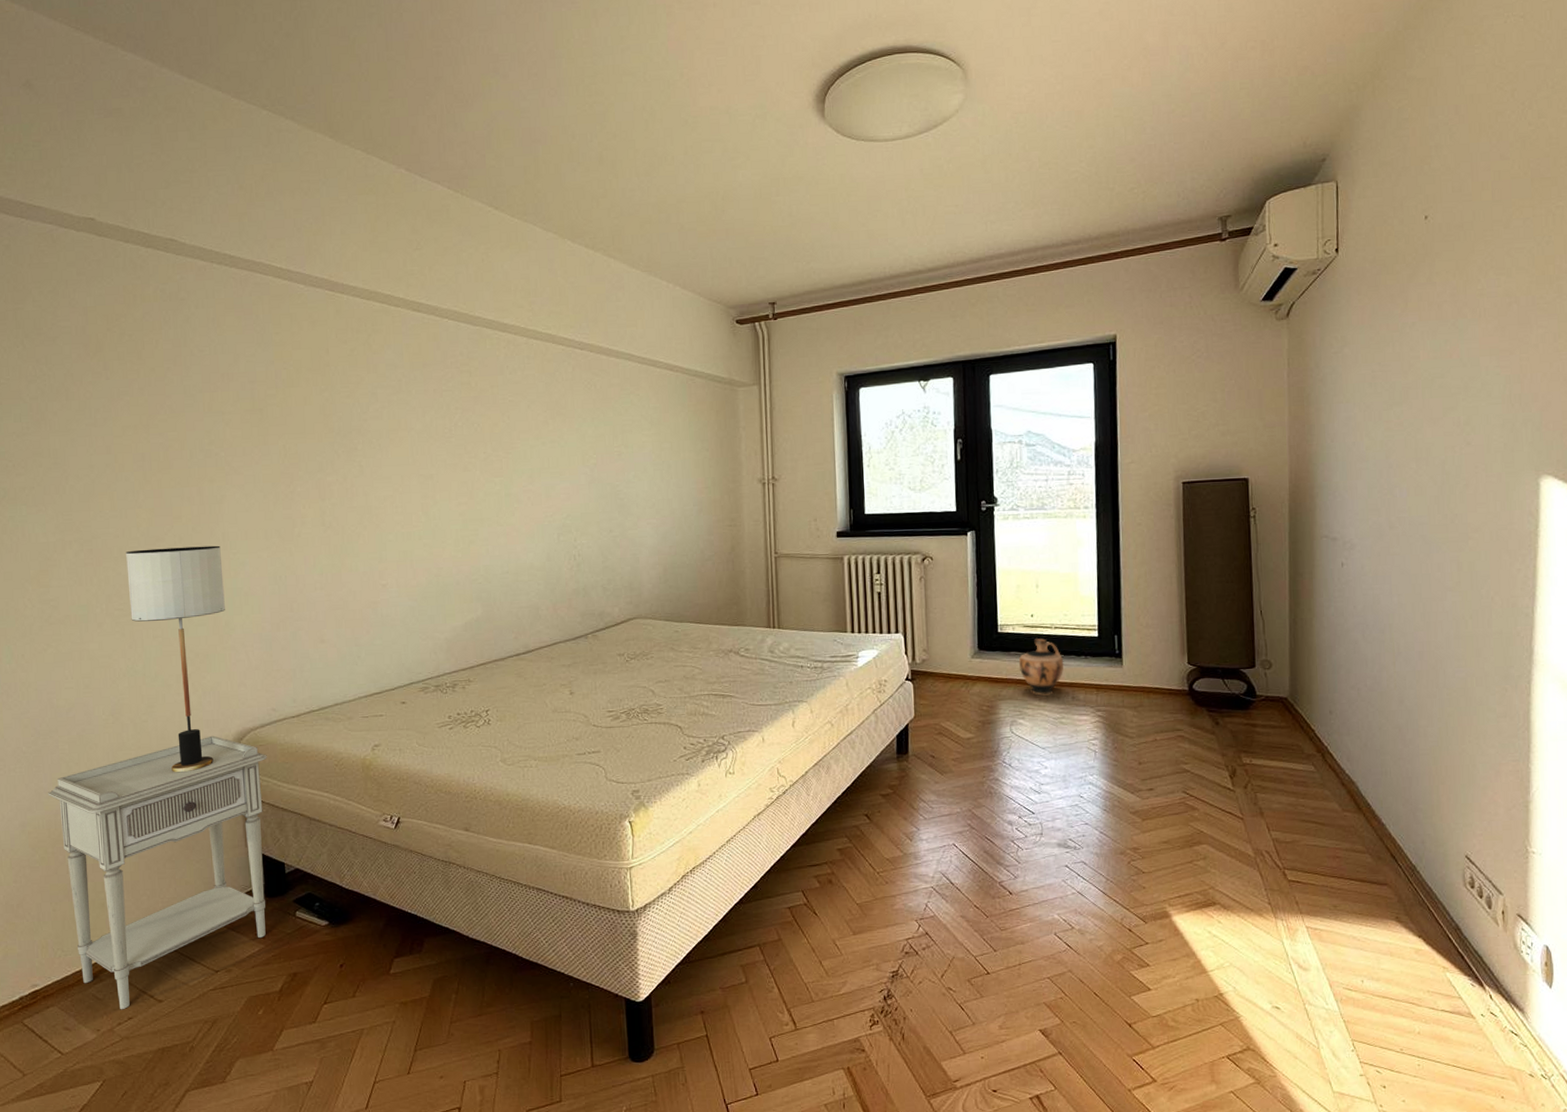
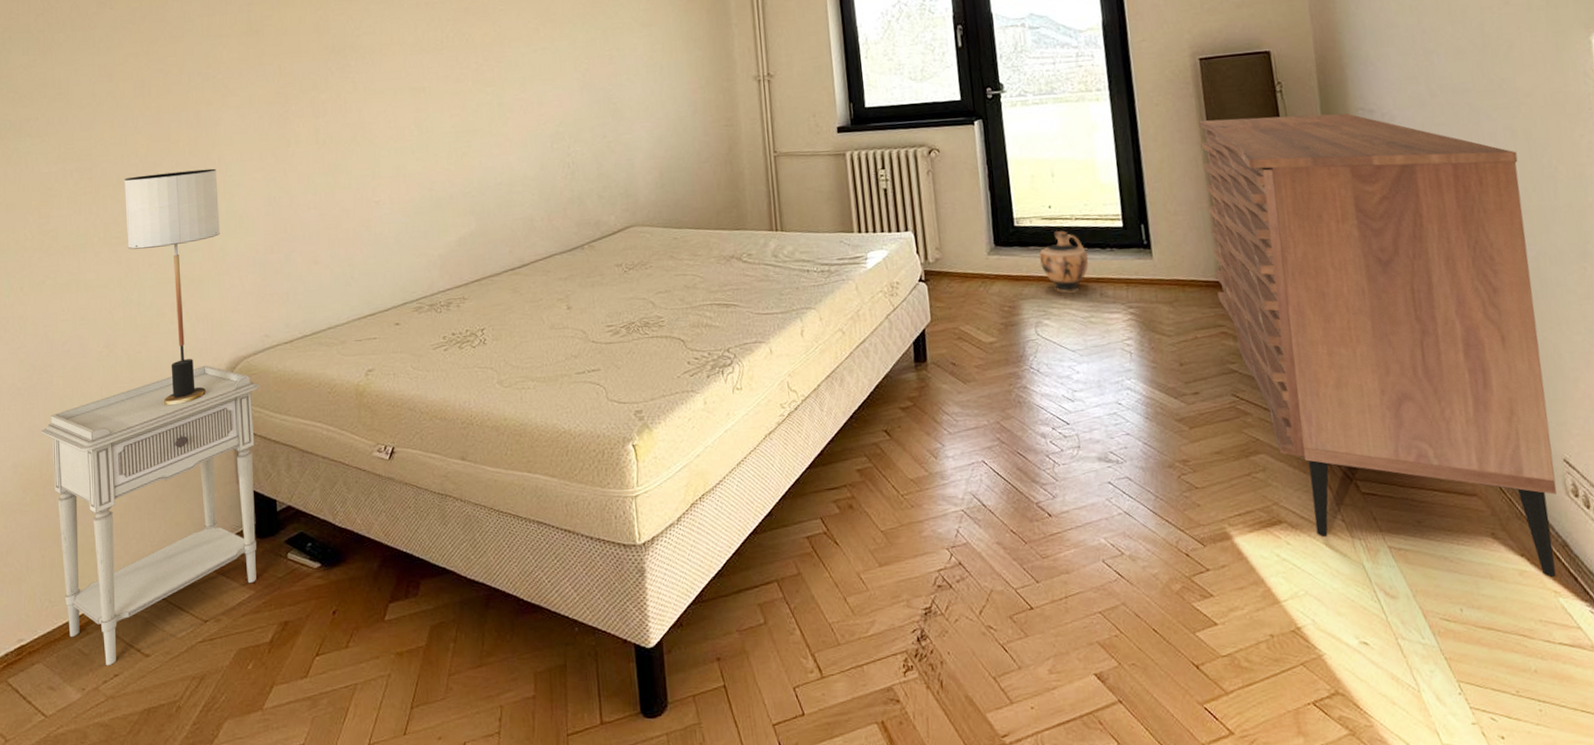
sideboard: none [1176,539,1460,956] -> present [1199,113,1558,578]

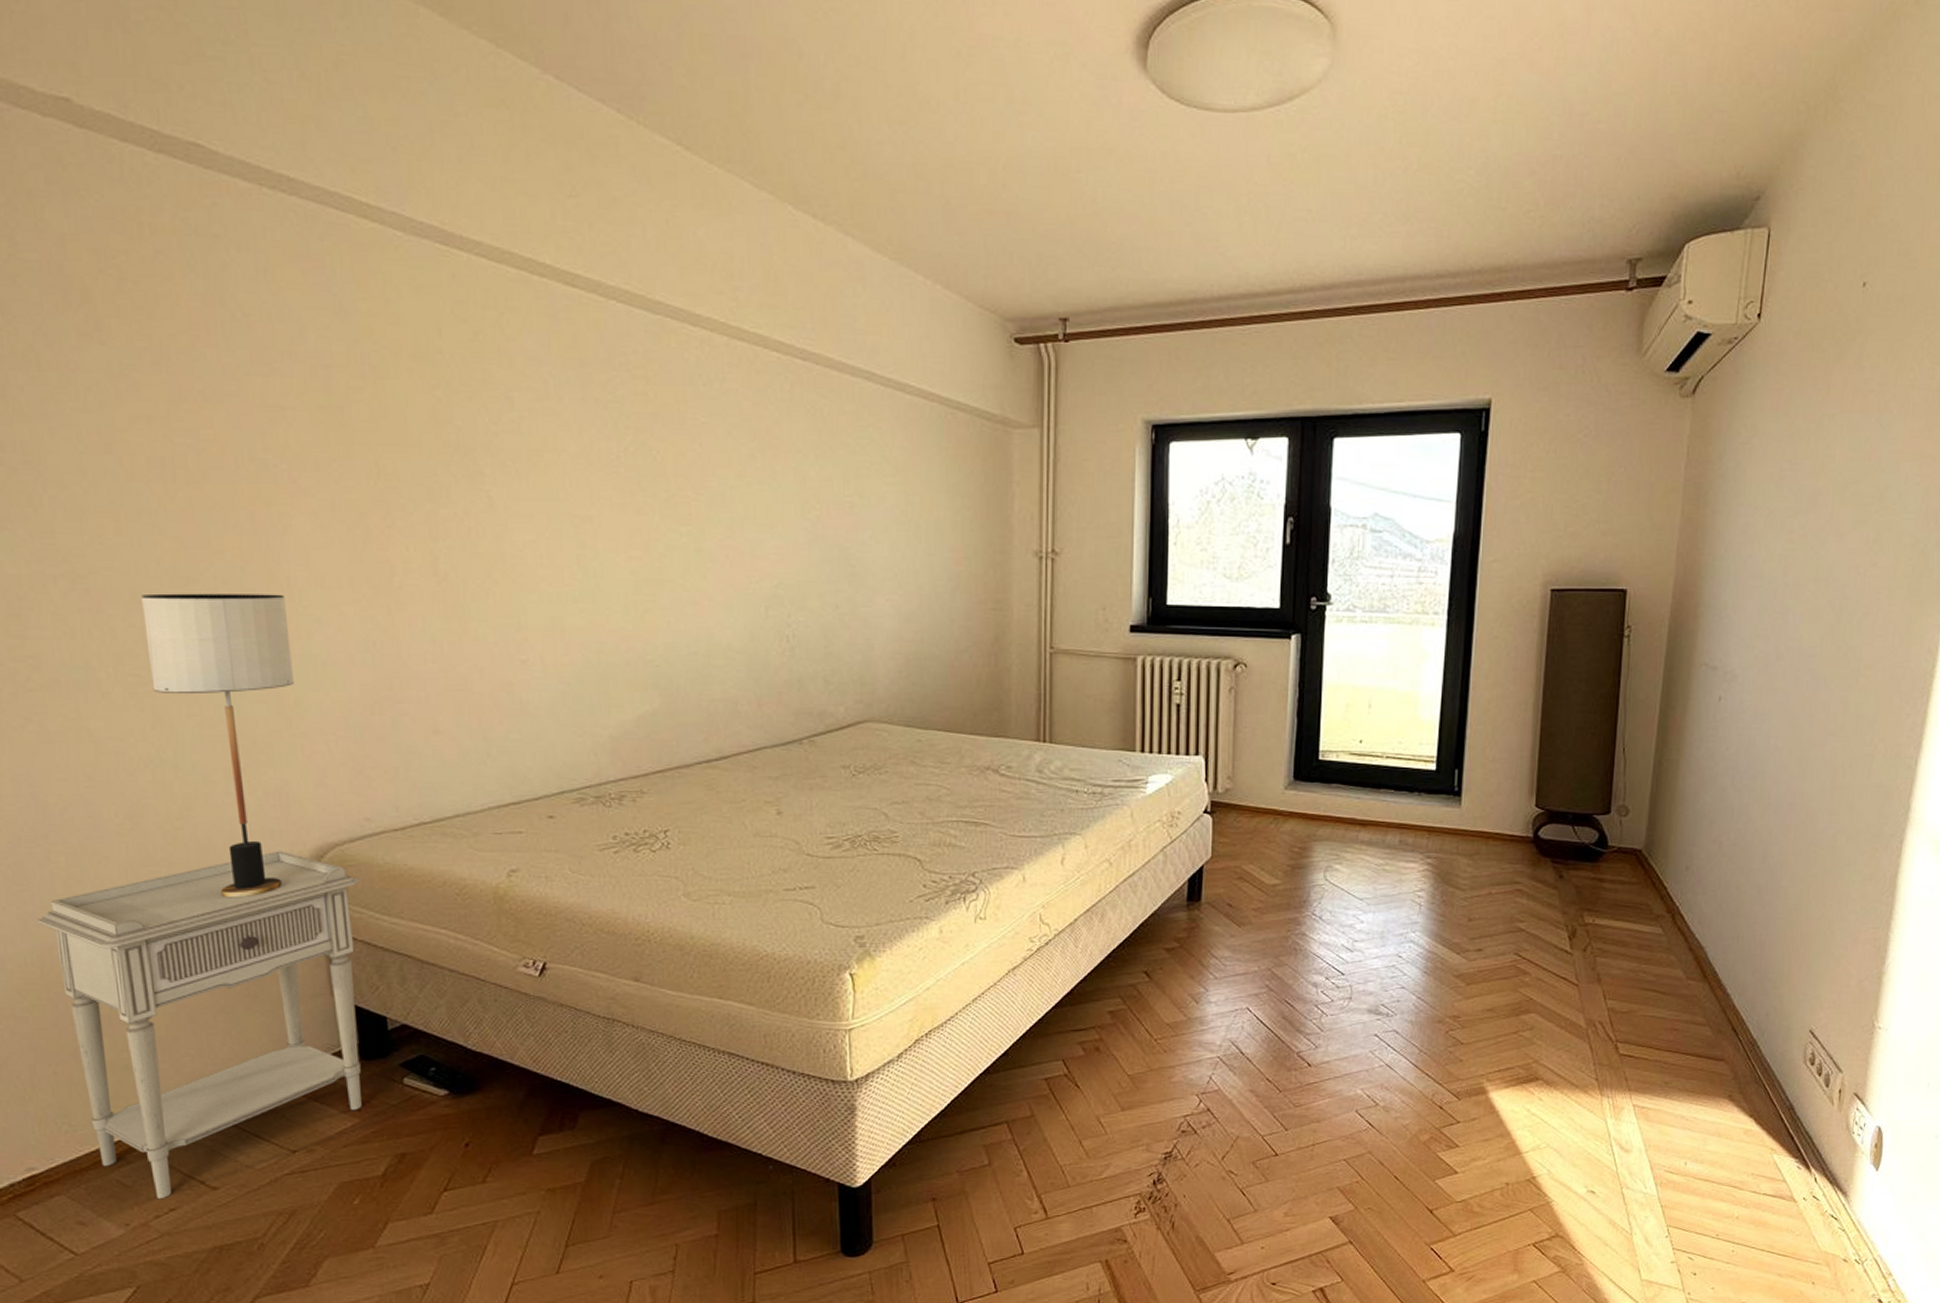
ceramic jug: present [1039,231,1089,293] -> none [1340,769,1394,837]
sideboard: present [1199,113,1558,578] -> none [1520,659,1844,1137]

